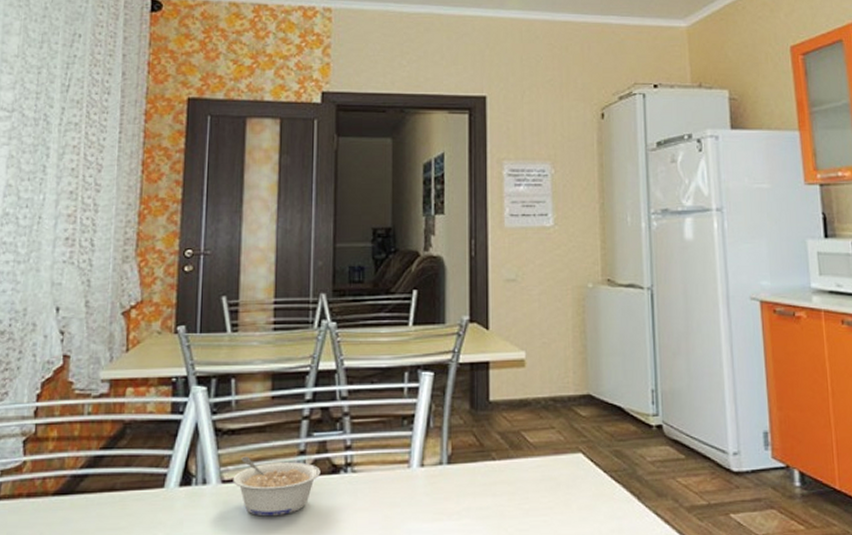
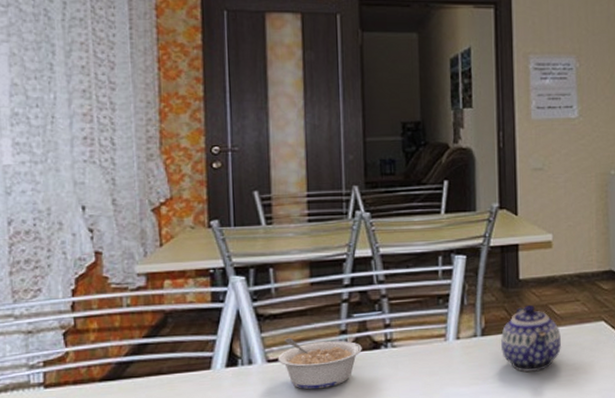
teapot: none [469,430,534,508] -> present [501,304,561,372]

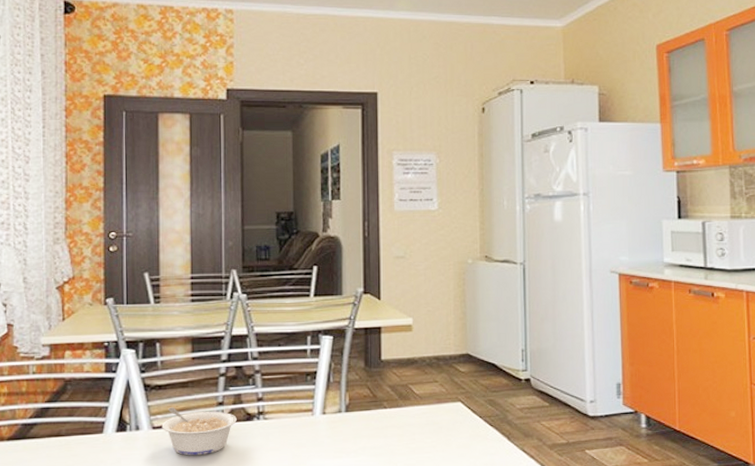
teapot: present [501,304,561,372] -> none [364,384,420,447]

